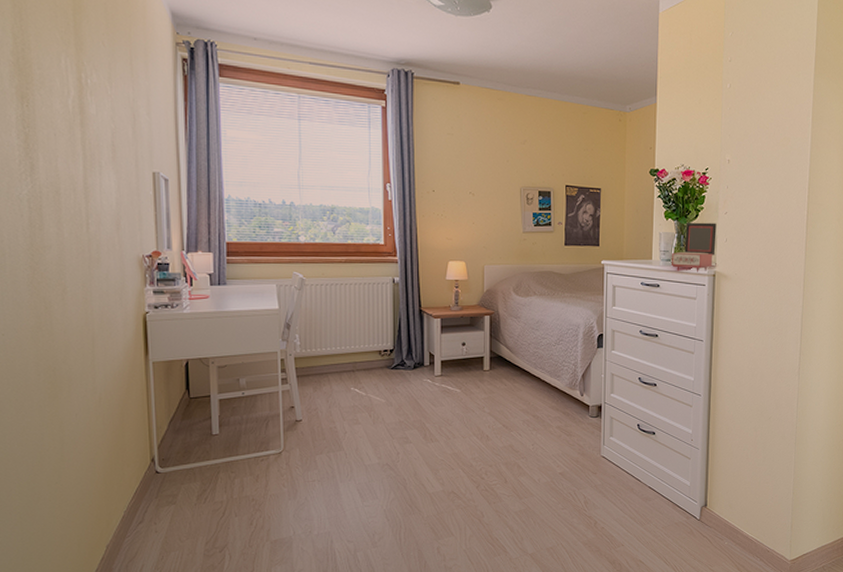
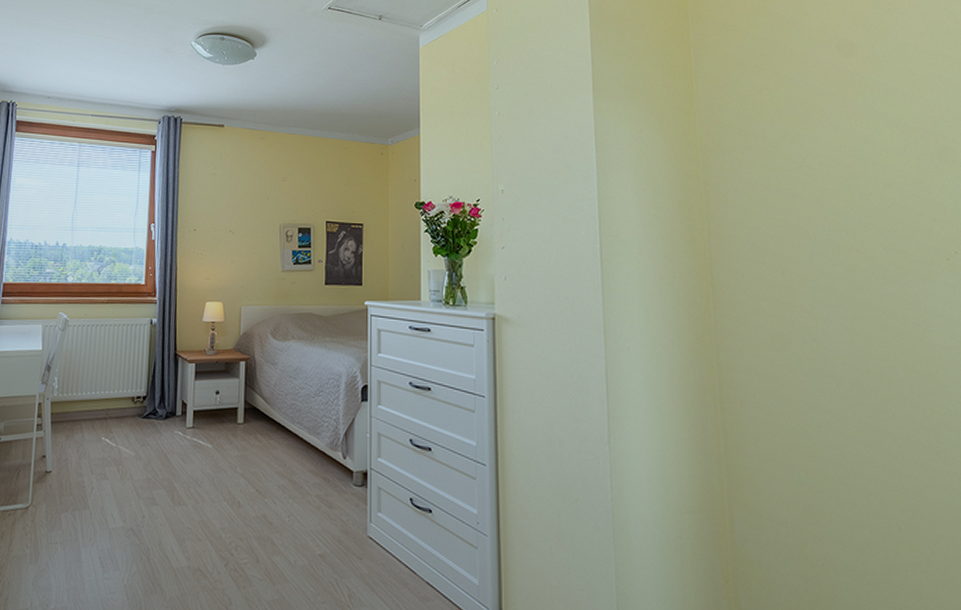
jewelry box: present [670,222,717,272] -> none [442,258,494,315]

